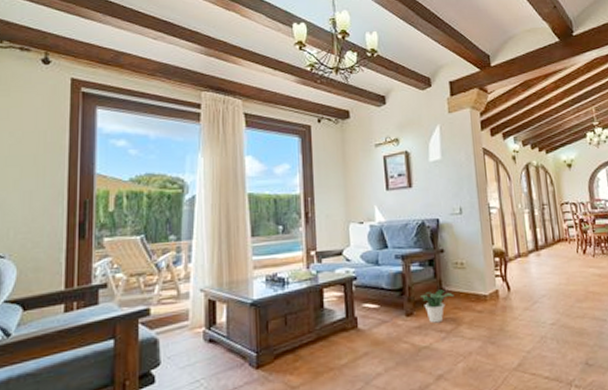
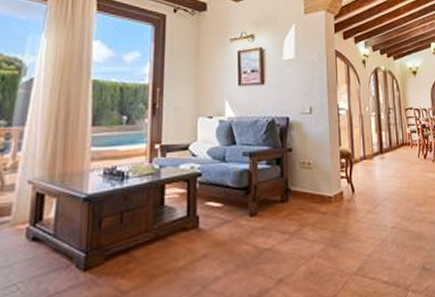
potted plant: present [420,289,455,323] -> none [266,189,300,224]

